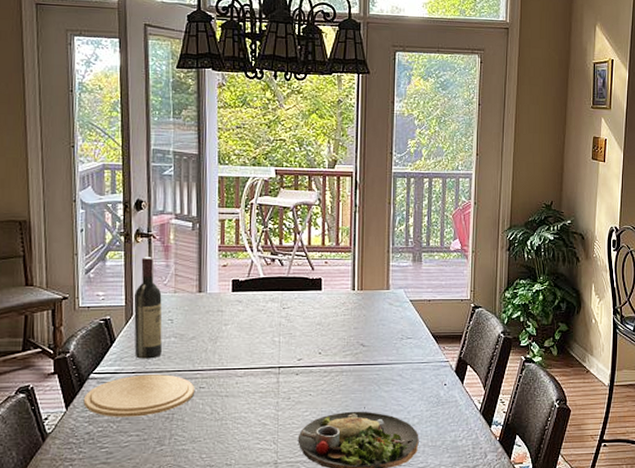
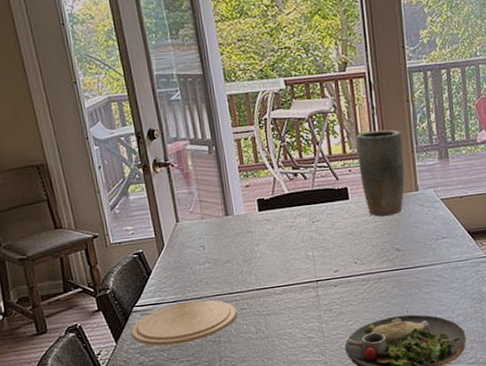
wine bottle: present [133,257,163,359] -> none [162,186,199,288]
vase: none [335,227,380,311] -> present [356,129,405,217]

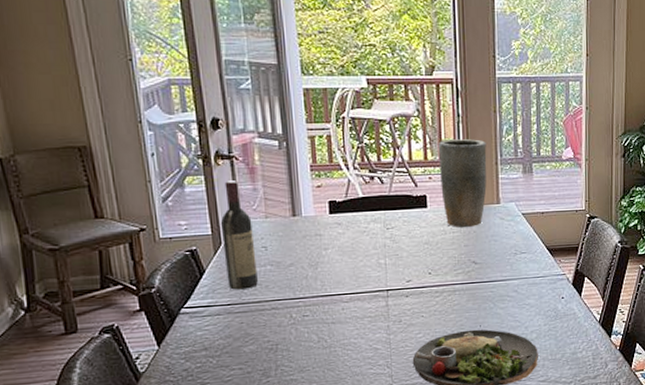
plate: present [131,300,238,346] -> none [176,304,299,352]
wine bottle: none [162,186,199,288] -> present [220,181,258,290]

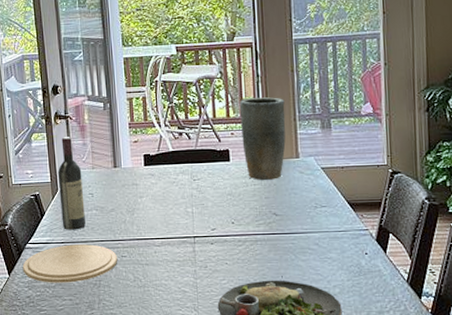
plate: none [176,304,299,352] -> present [22,244,118,283]

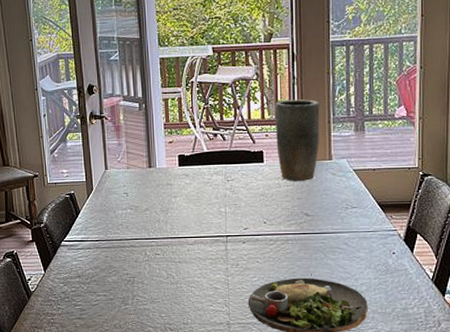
plate: present [22,244,118,283] -> none [58,242,152,279]
wine bottle: present [57,137,86,230] -> none [92,137,120,229]

